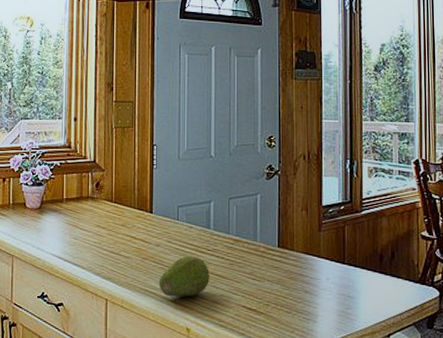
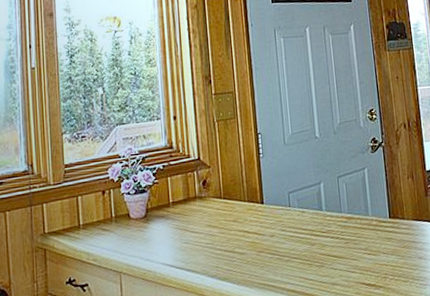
fruit: present [158,256,210,297] -> none [276,241,327,287]

